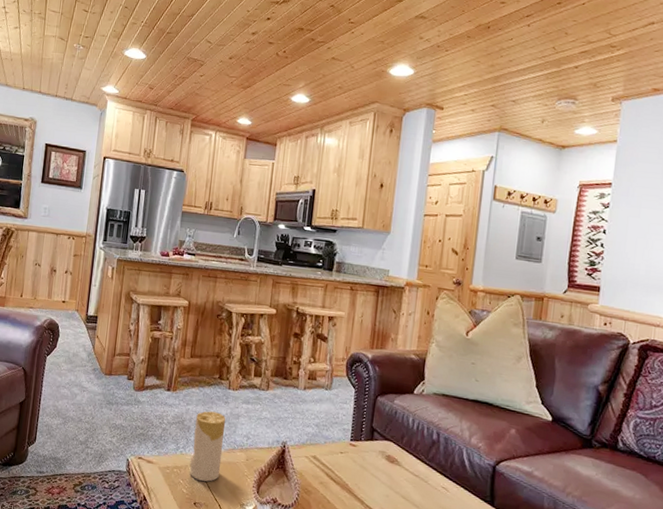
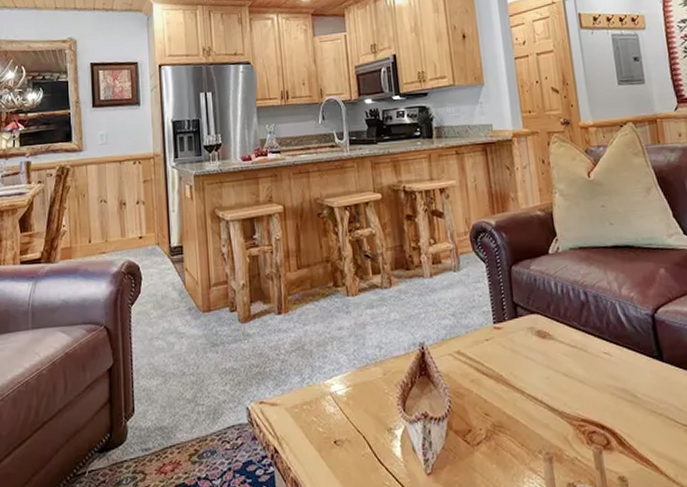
candle: present [190,411,226,482] -> none [317,326,357,413]

